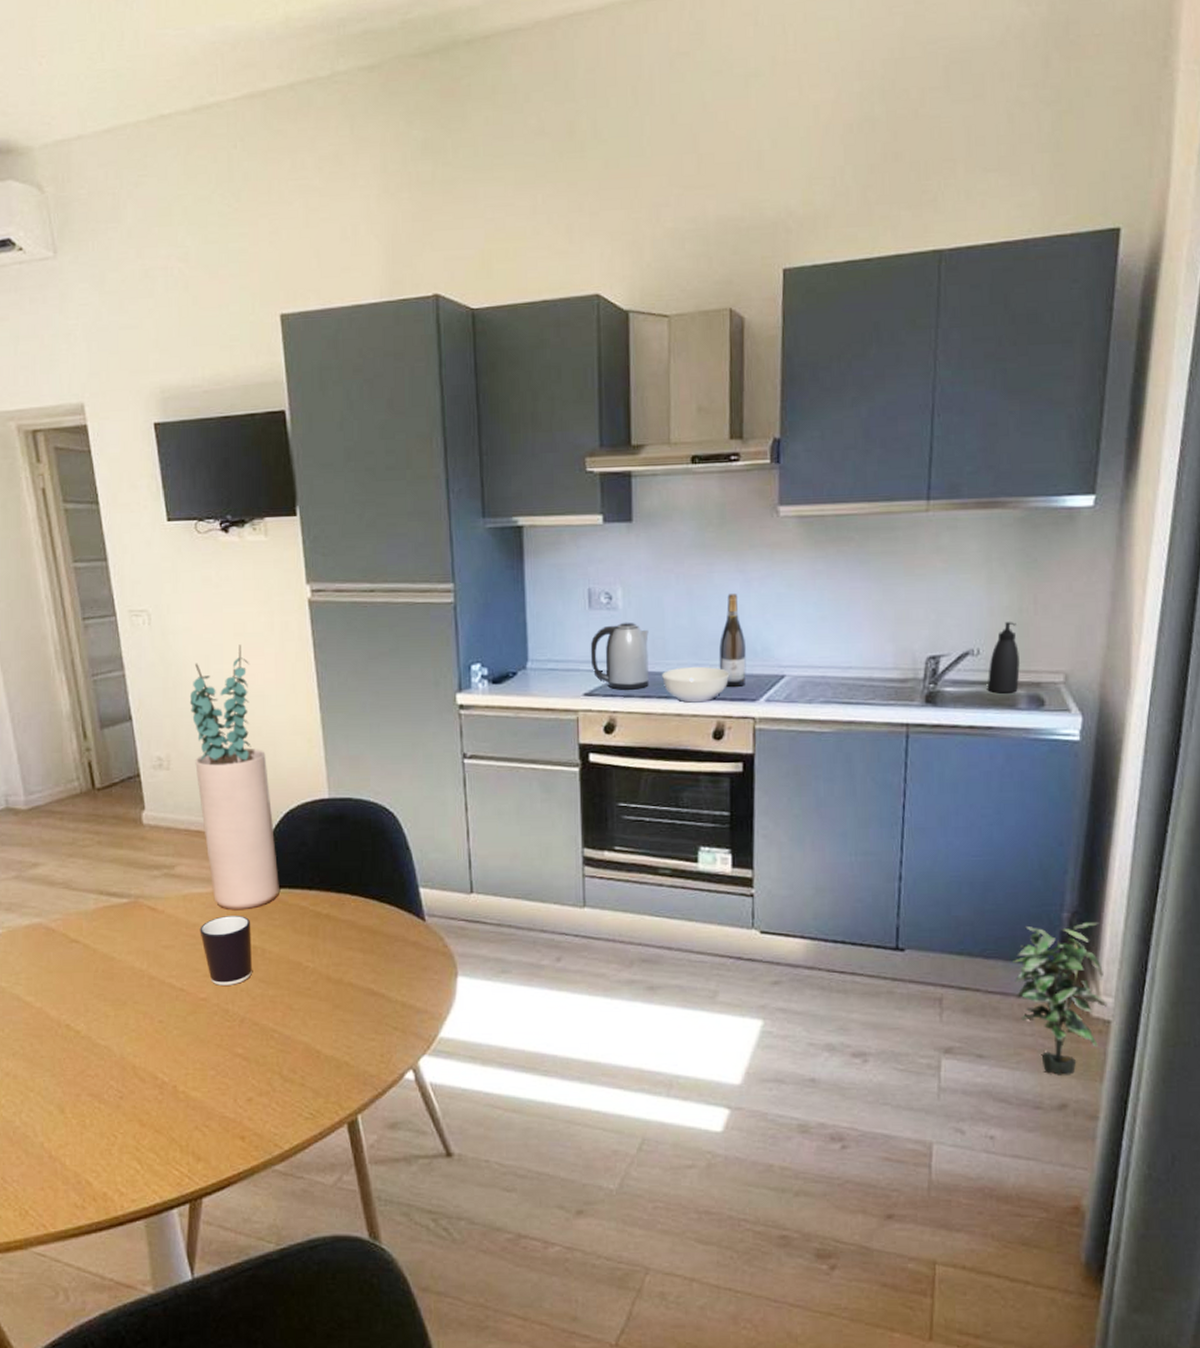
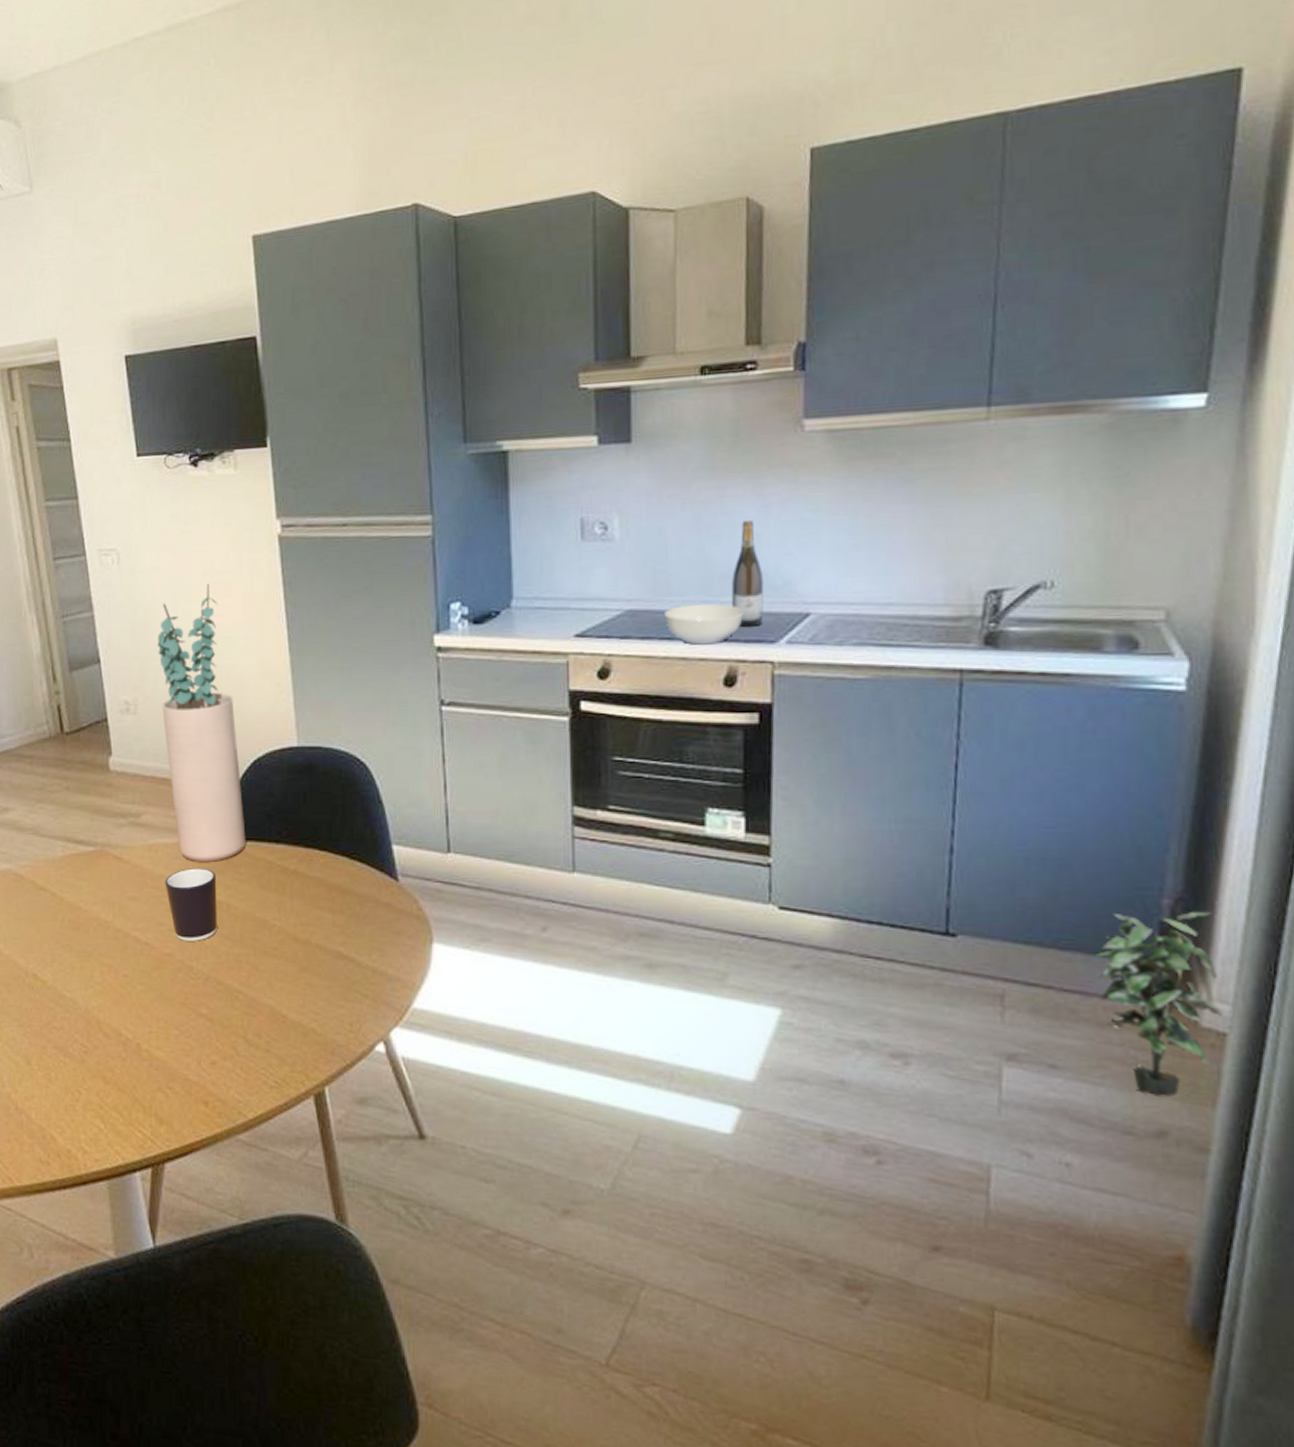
kettle: present [590,622,649,690] -> none [582,554,649,631]
soap dispenser: present [988,622,1020,693] -> none [1064,548,1107,634]

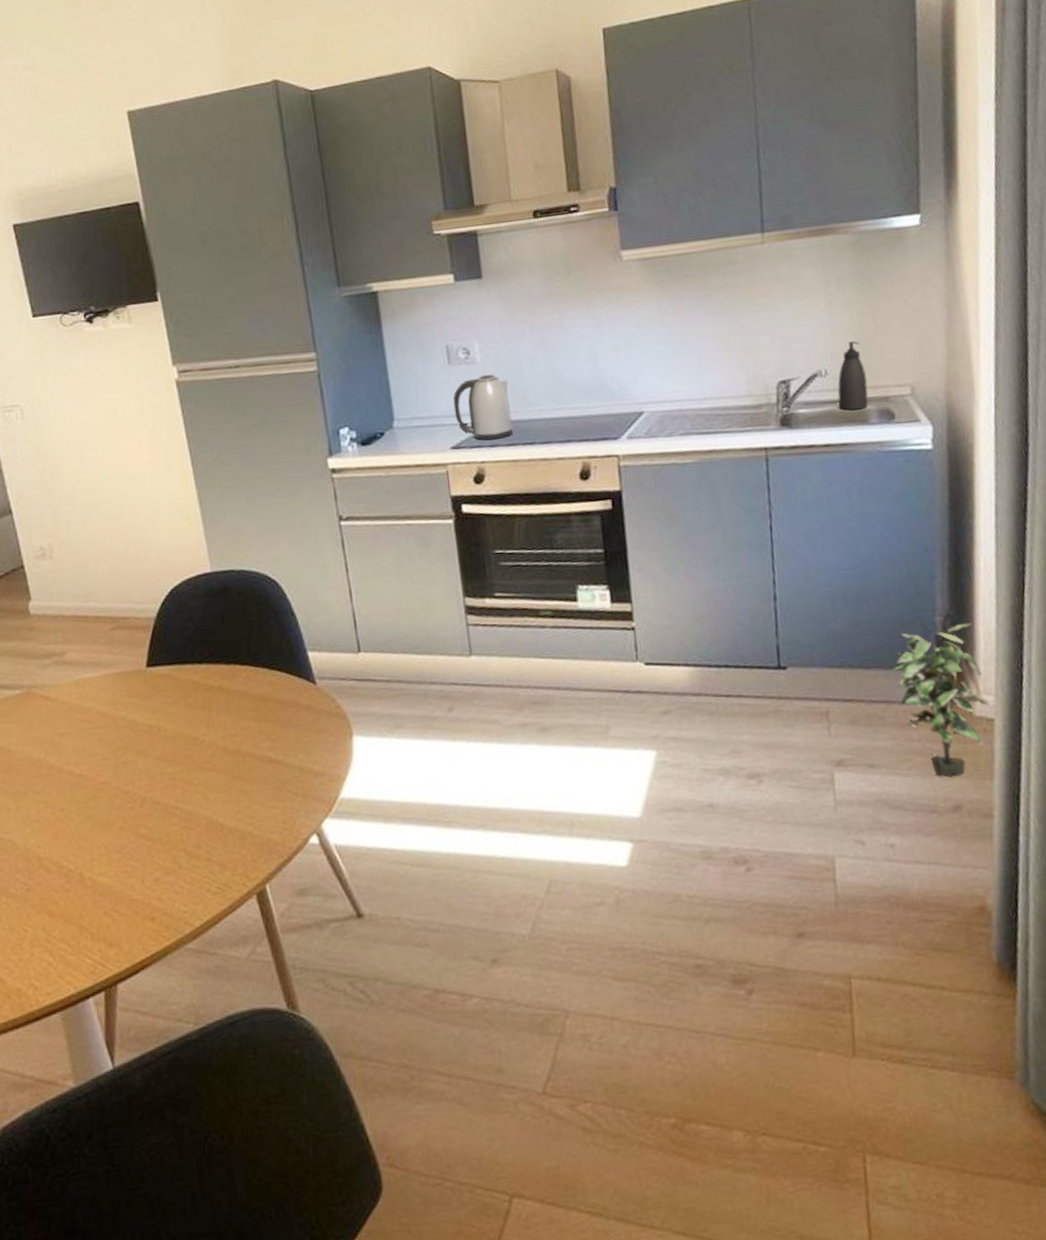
vase: present [157,583,246,863] -> none [67,430,170,692]
mug: present [165,867,217,941] -> none [94,695,149,768]
kettle: none [582,554,649,631] -> present [452,374,513,441]
bowl: present [665,603,744,645] -> none [525,410,591,447]
wine bottle: present [731,519,765,627] -> none [577,337,606,428]
soap dispenser: none [1064,548,1107,634] -> present [837,341,869,411]

